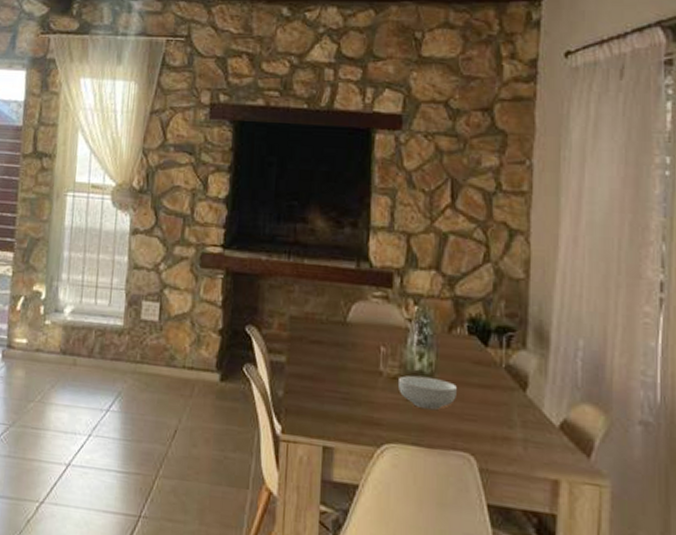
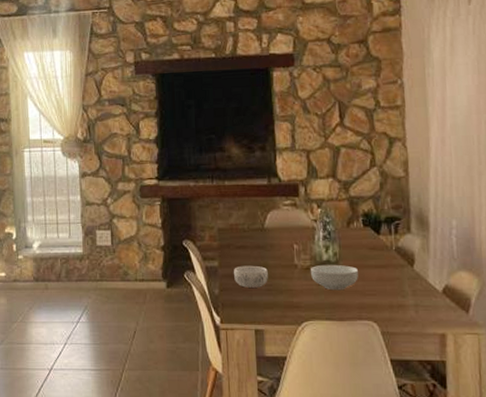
decorative bowl: none [304,364,346,395] -> present [234,265,268,288]

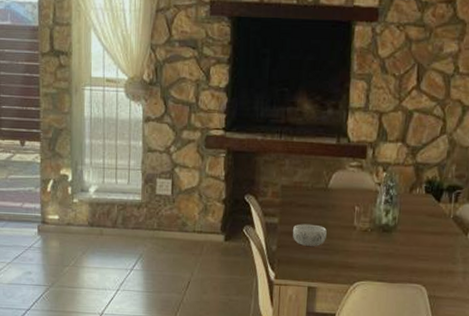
cereal bowl: present [311,264,358,291] -> none [368,228,414,254]

